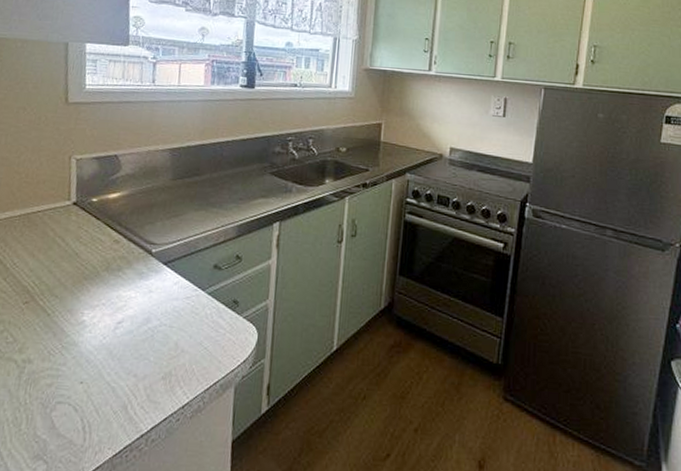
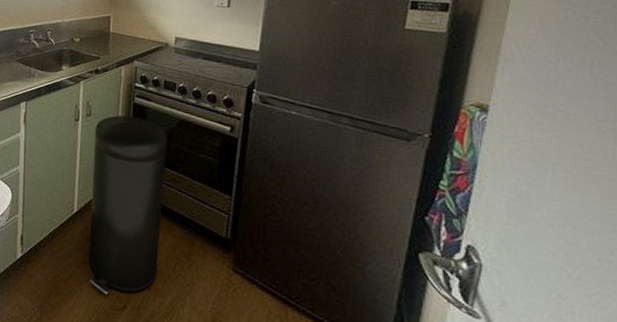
pedal bin: none [348,234,439,445] -> present [88,115,167,296]

